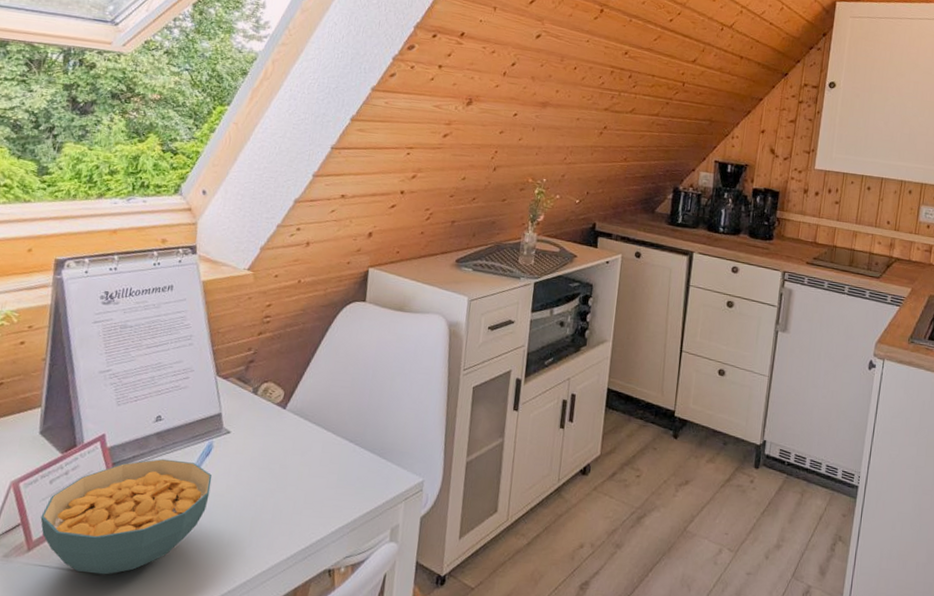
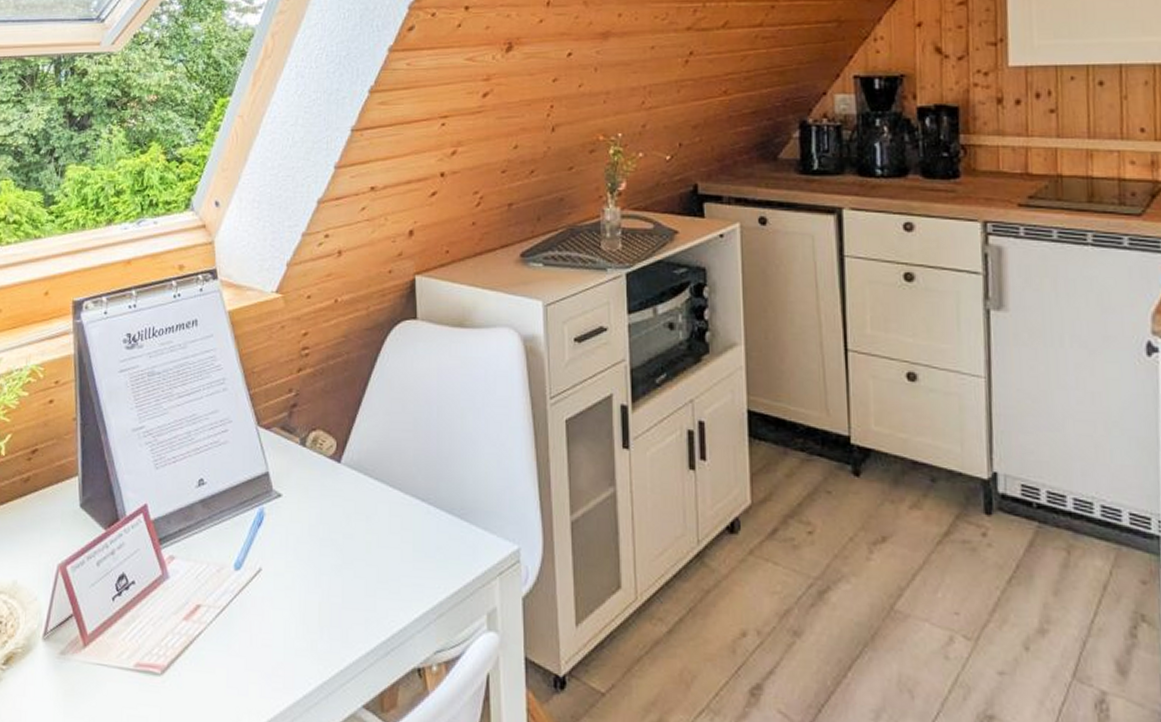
cereal bowl: present [40,458,213,575] -> none [92,531,268,676]

